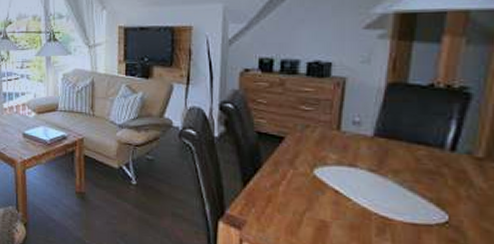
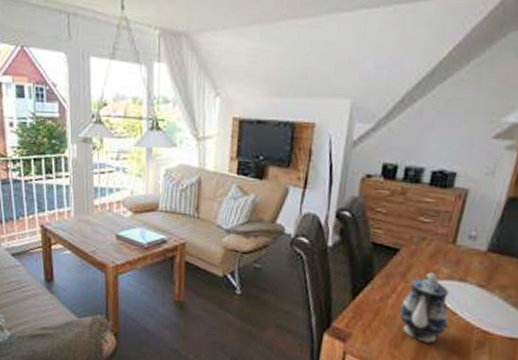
teapot: none [292,158,343,230] -> present [400,272,449,343]

